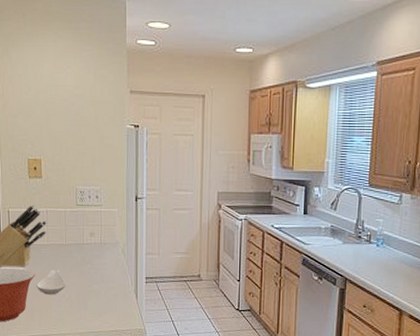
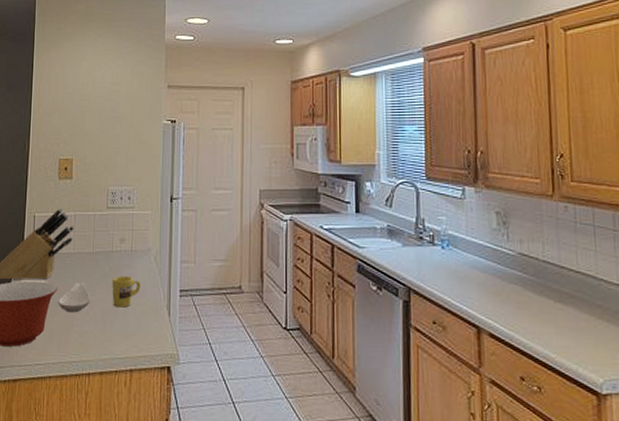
mug: none [84,265,110,291] -> present [112,276,141,308]

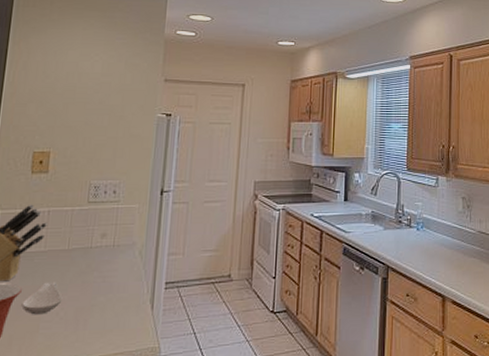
mug: present [112,276,141,308] -> none [88,272,122,305]

